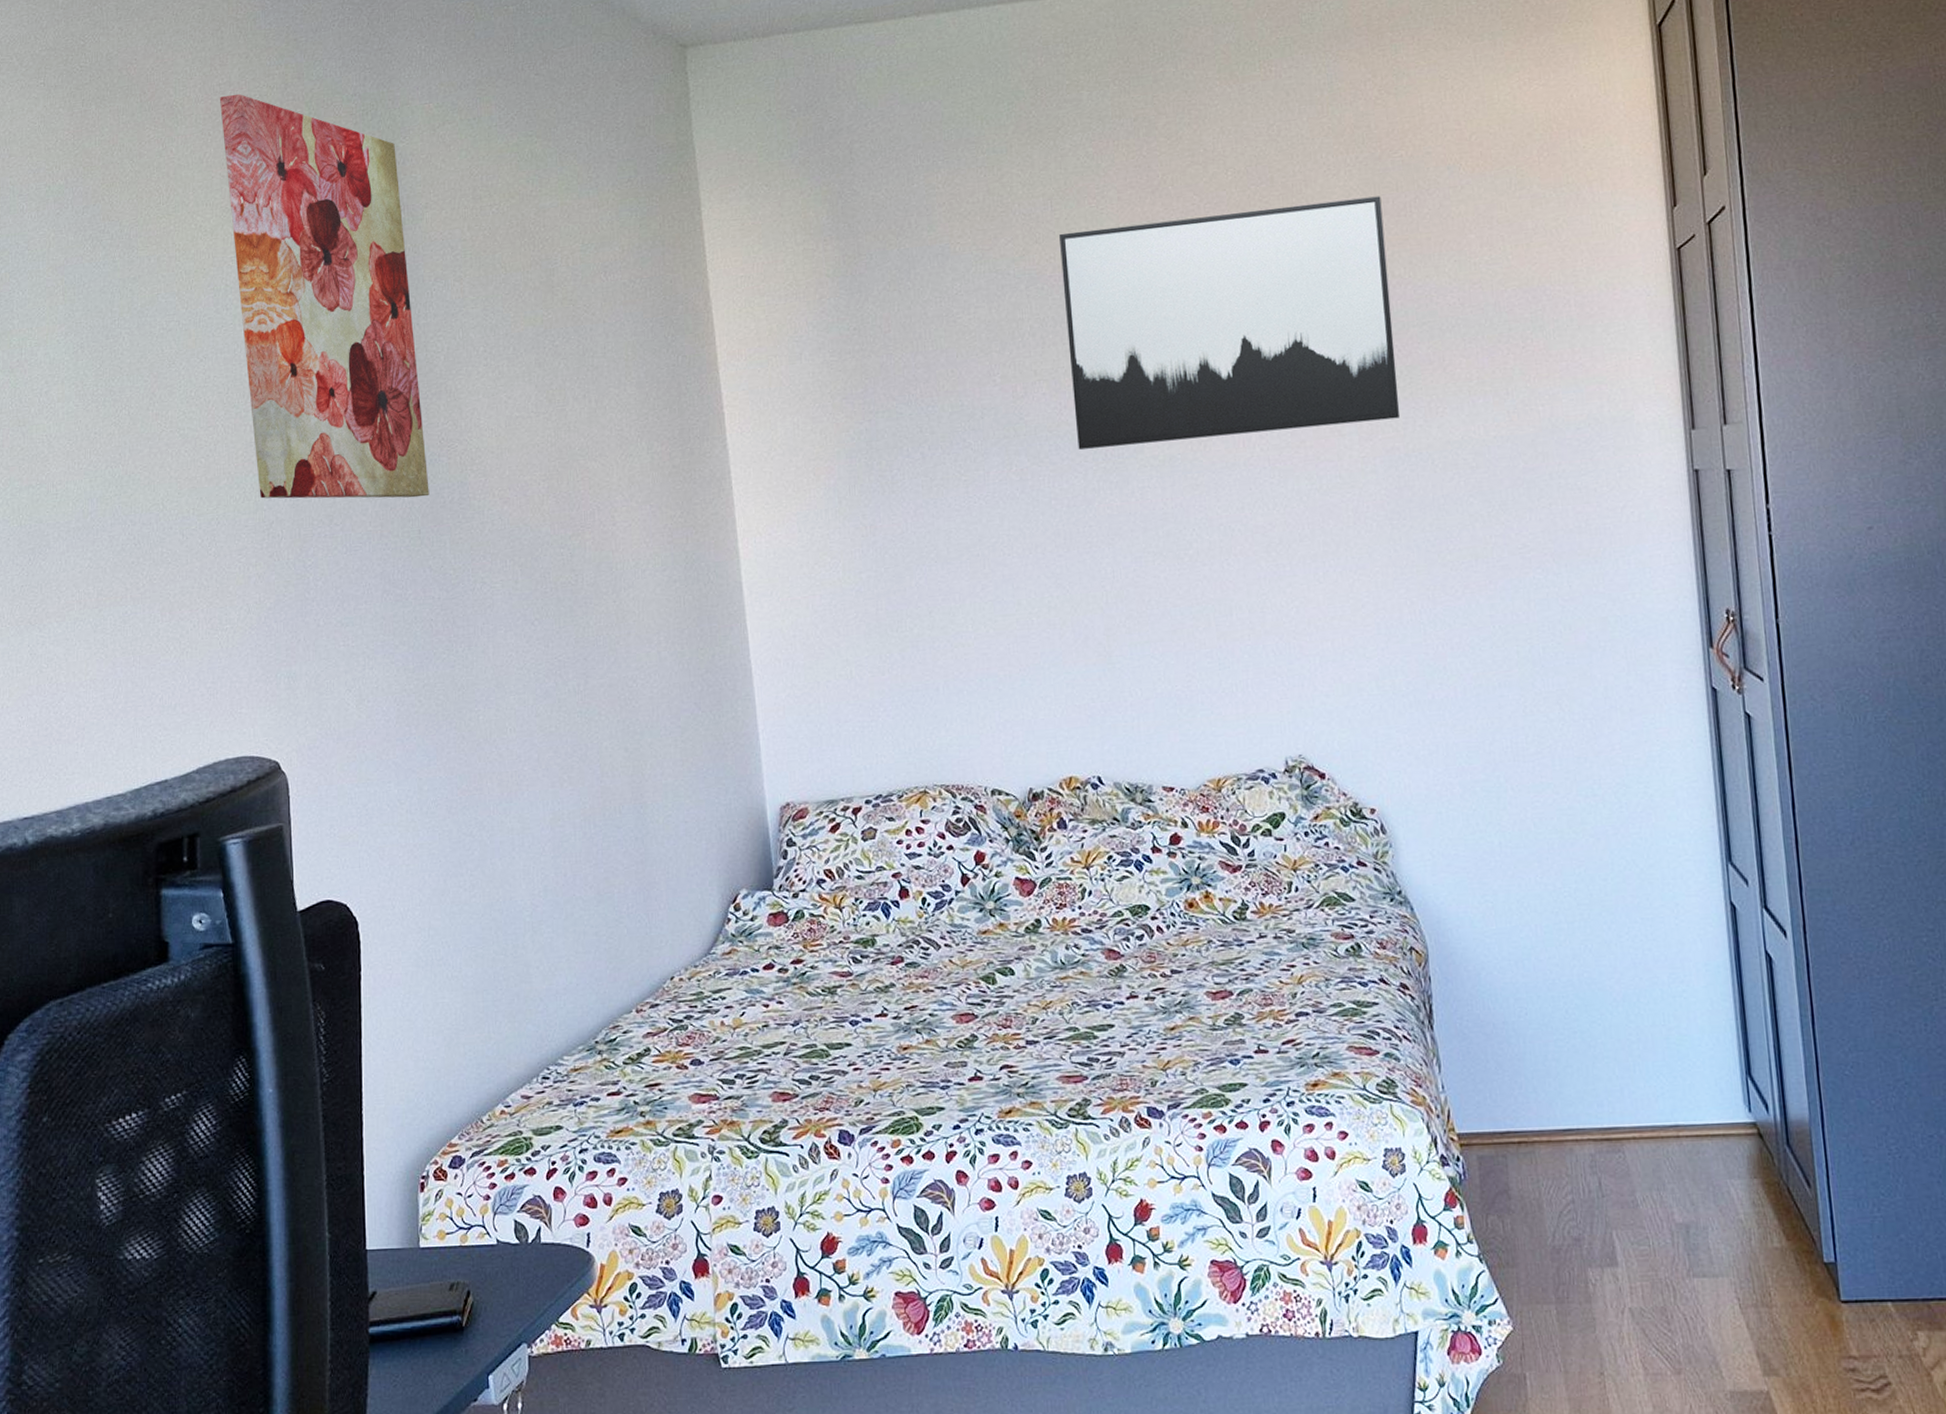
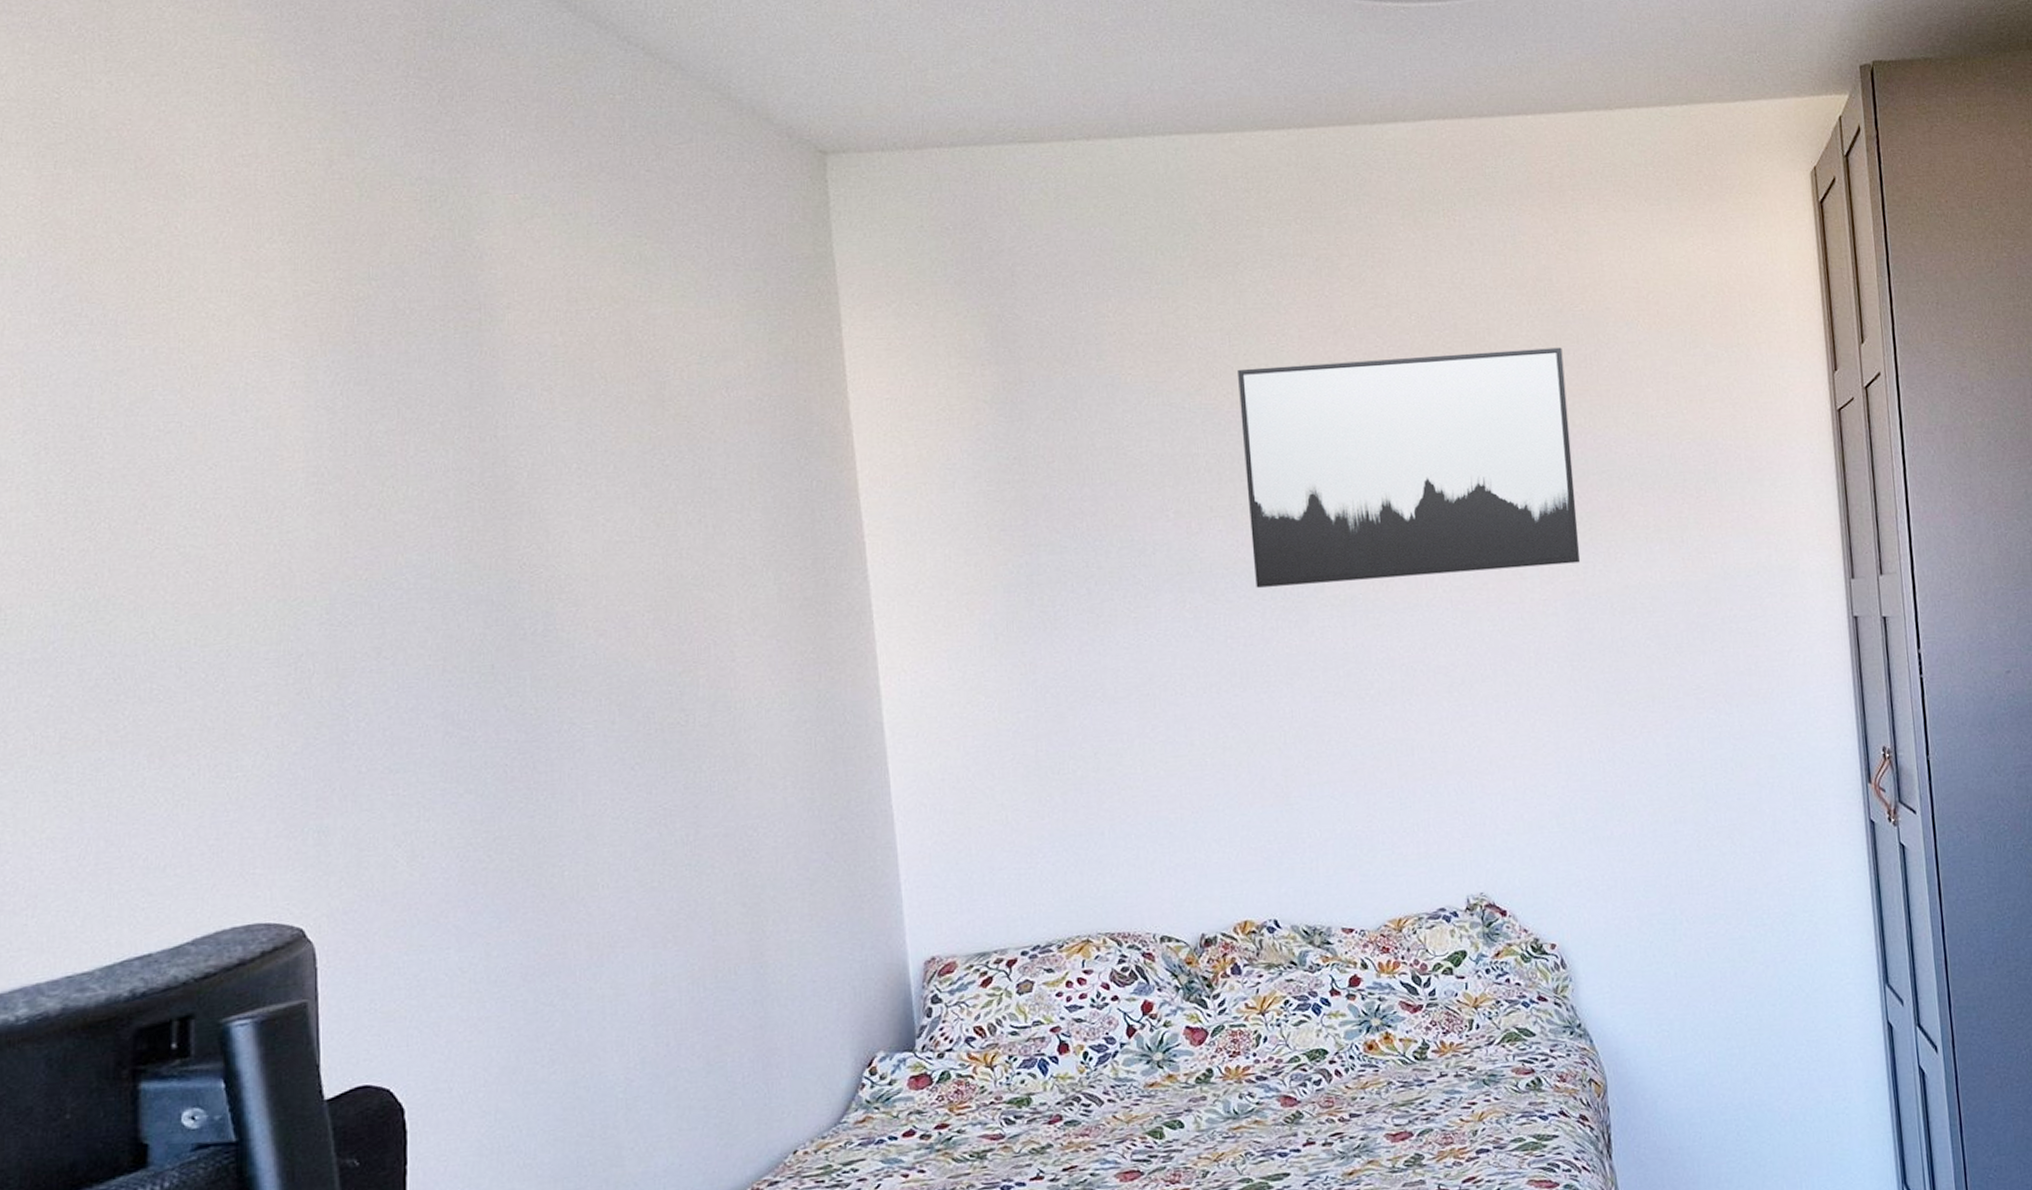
wall art: present [220,93,429,499] -> none [243,167,506,629]

